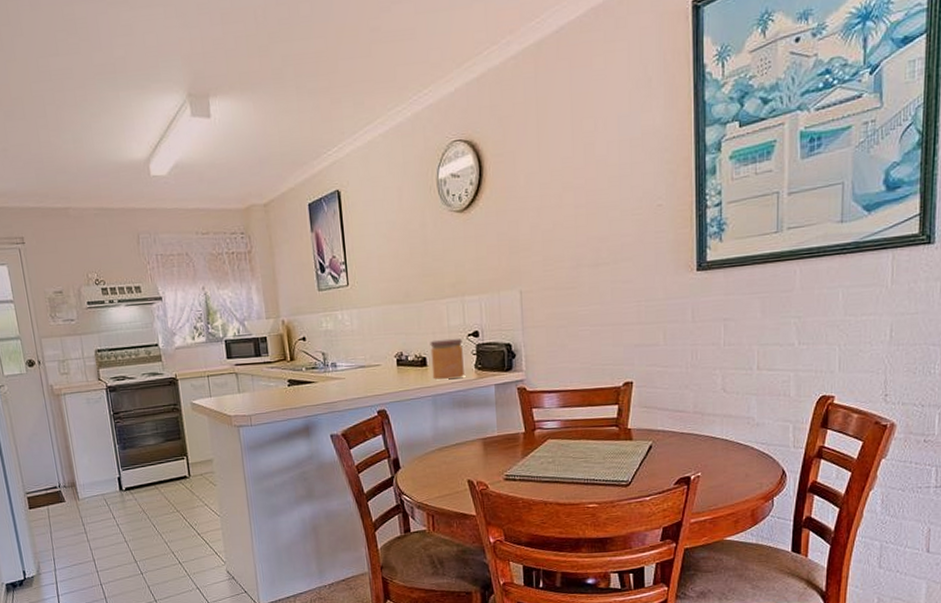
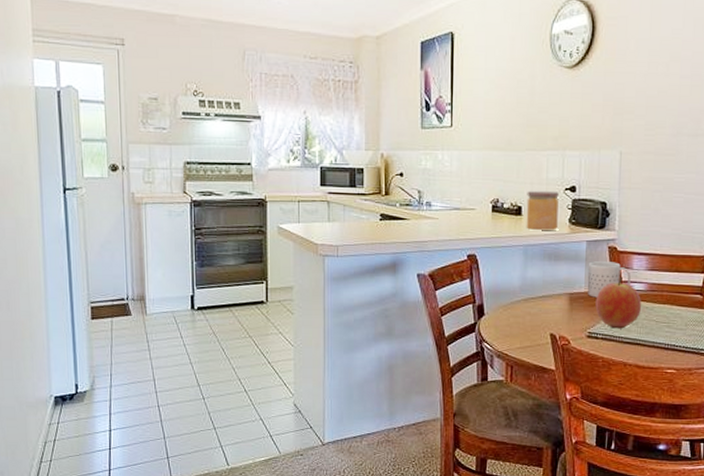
mug: none [498,402,543,440] -> present [587,261,631,298]
fruit: none [509,416,557,469] -> present [595,276,642,329]

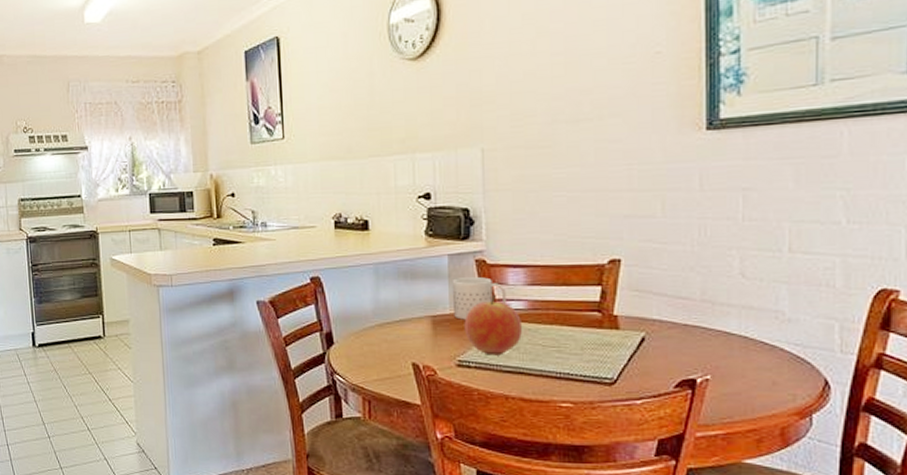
jar: present [526,190,559,231] -> none [373,200,412,247]

